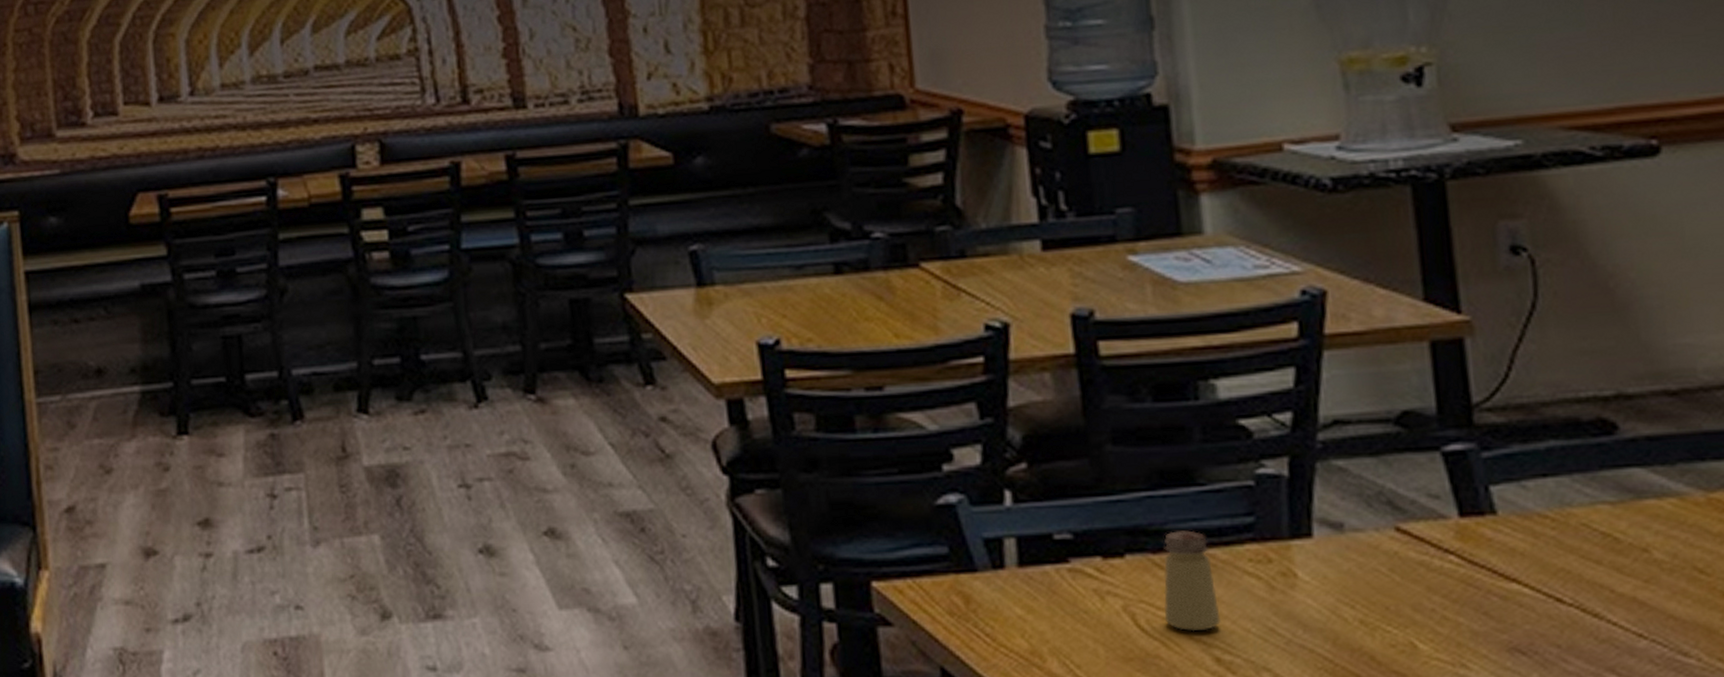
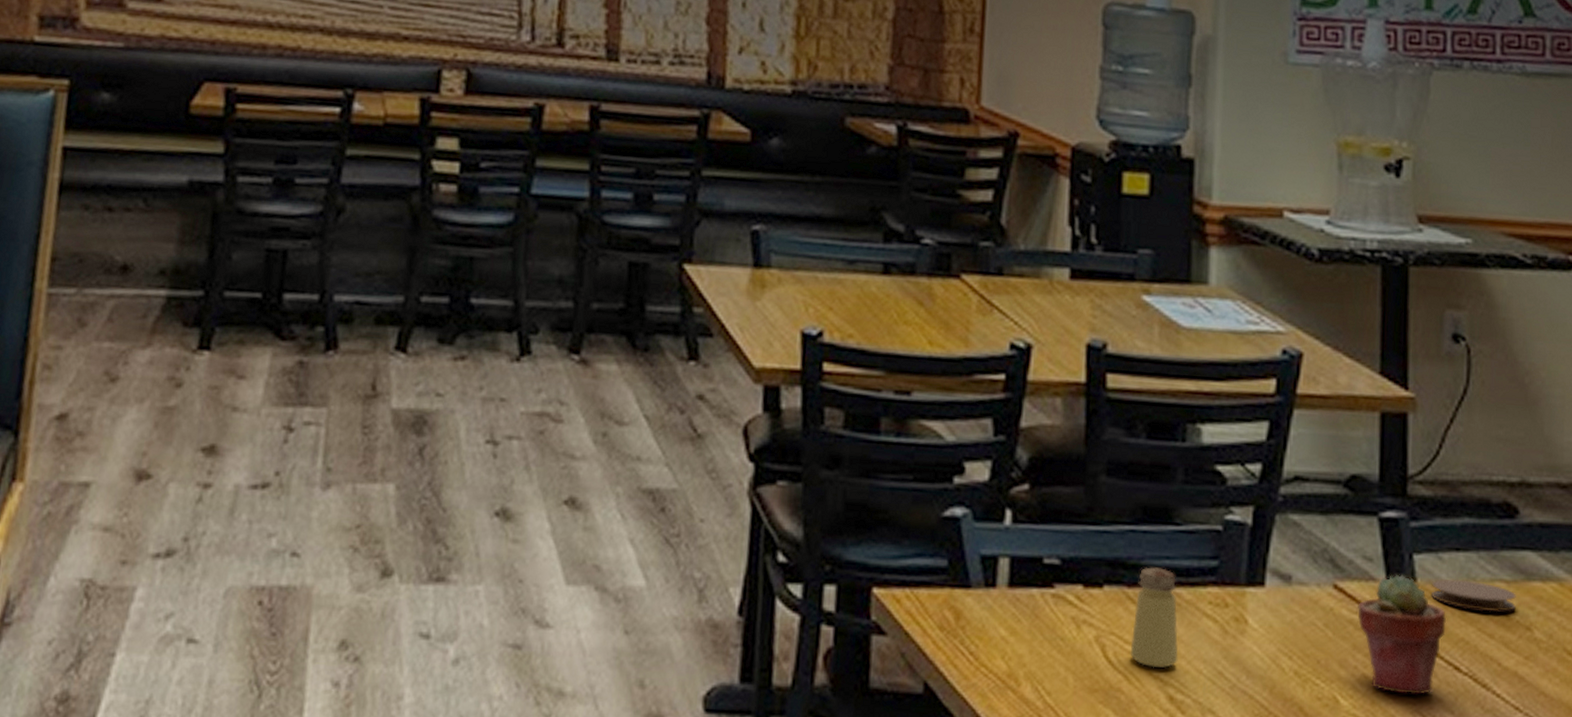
potted succulent: none [1427,508,1540,633] -> present [1357,574,1447,695]
coaster: none [1516,506,1626,538] -> present [1432,578,1516,613]

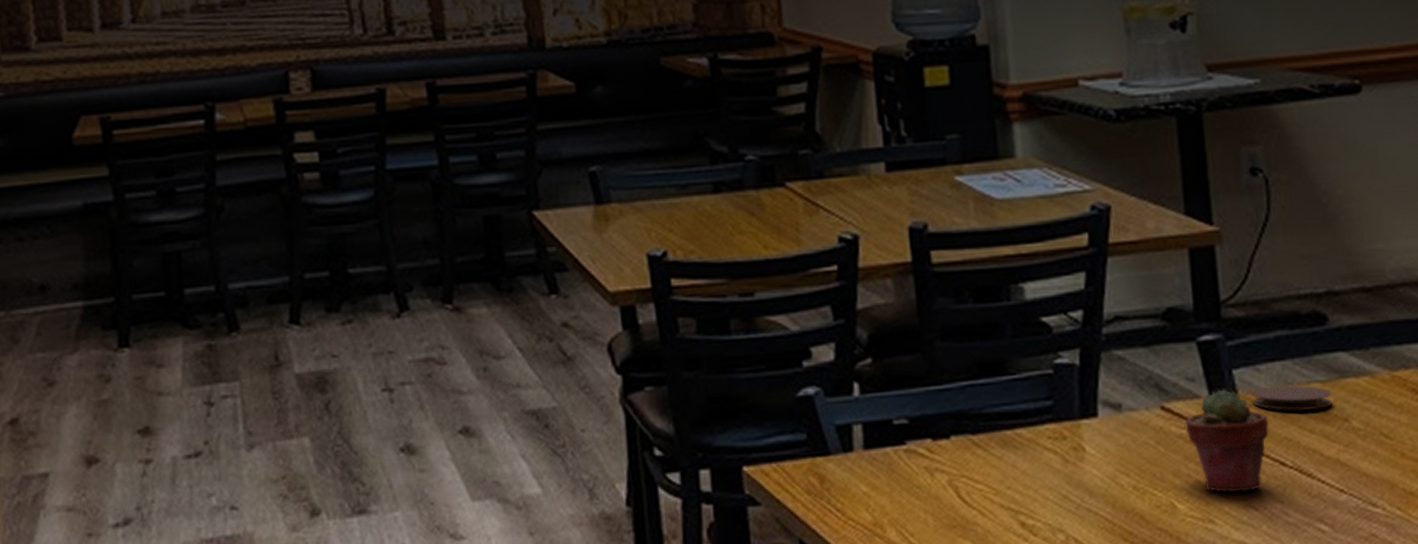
saltshaker: present [1130,567,1178,668] -> none [980,414,1026,501]

